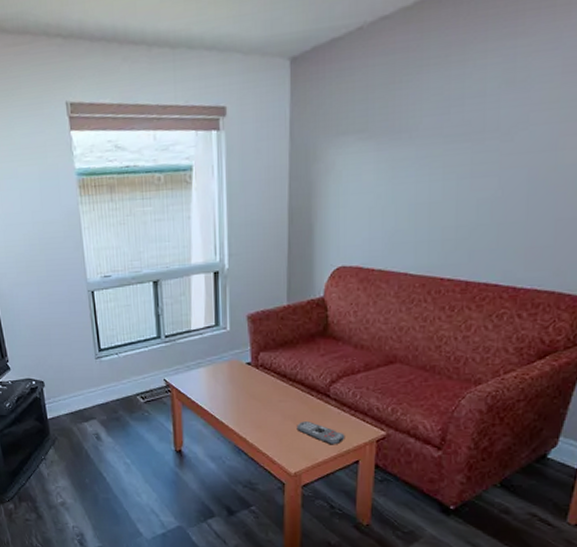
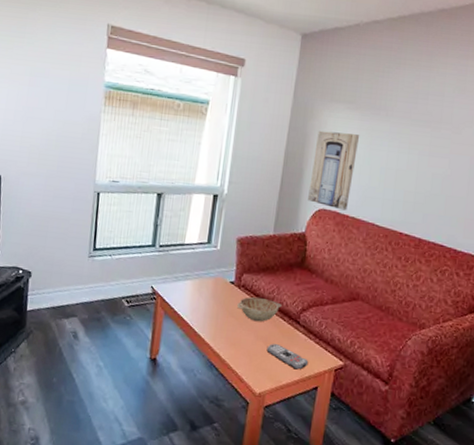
decorative bowl: none [258,375,307,401] -> present [237,296,282,322]
wall art: none [322,169,378,264] -> present [308,130,360,211]

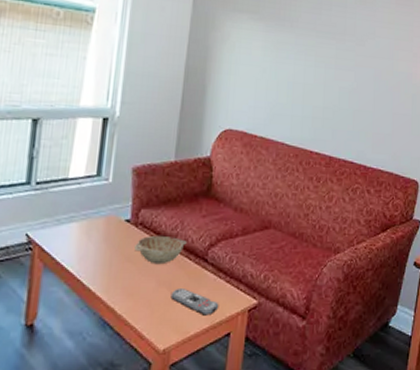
wall art: present [308,130,360,211] -> none [212,43,265,130]

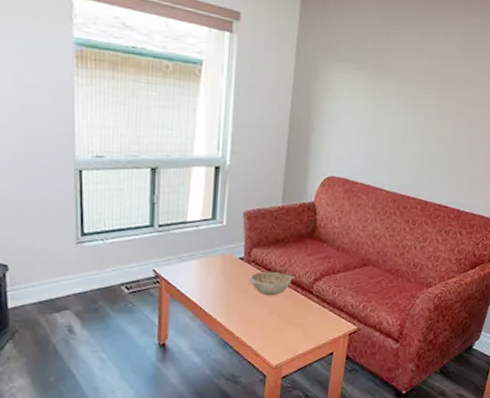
remote control: present [170,289,219,316] -> none [281,316,323,338]

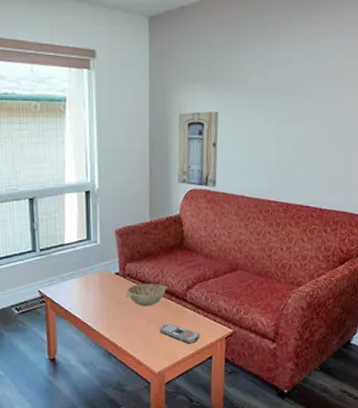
remote control: none [281,316,323,338] -> present [159,324,201,344]
wall art: none [316,93,367,177] -> present [177,112,219,188]

